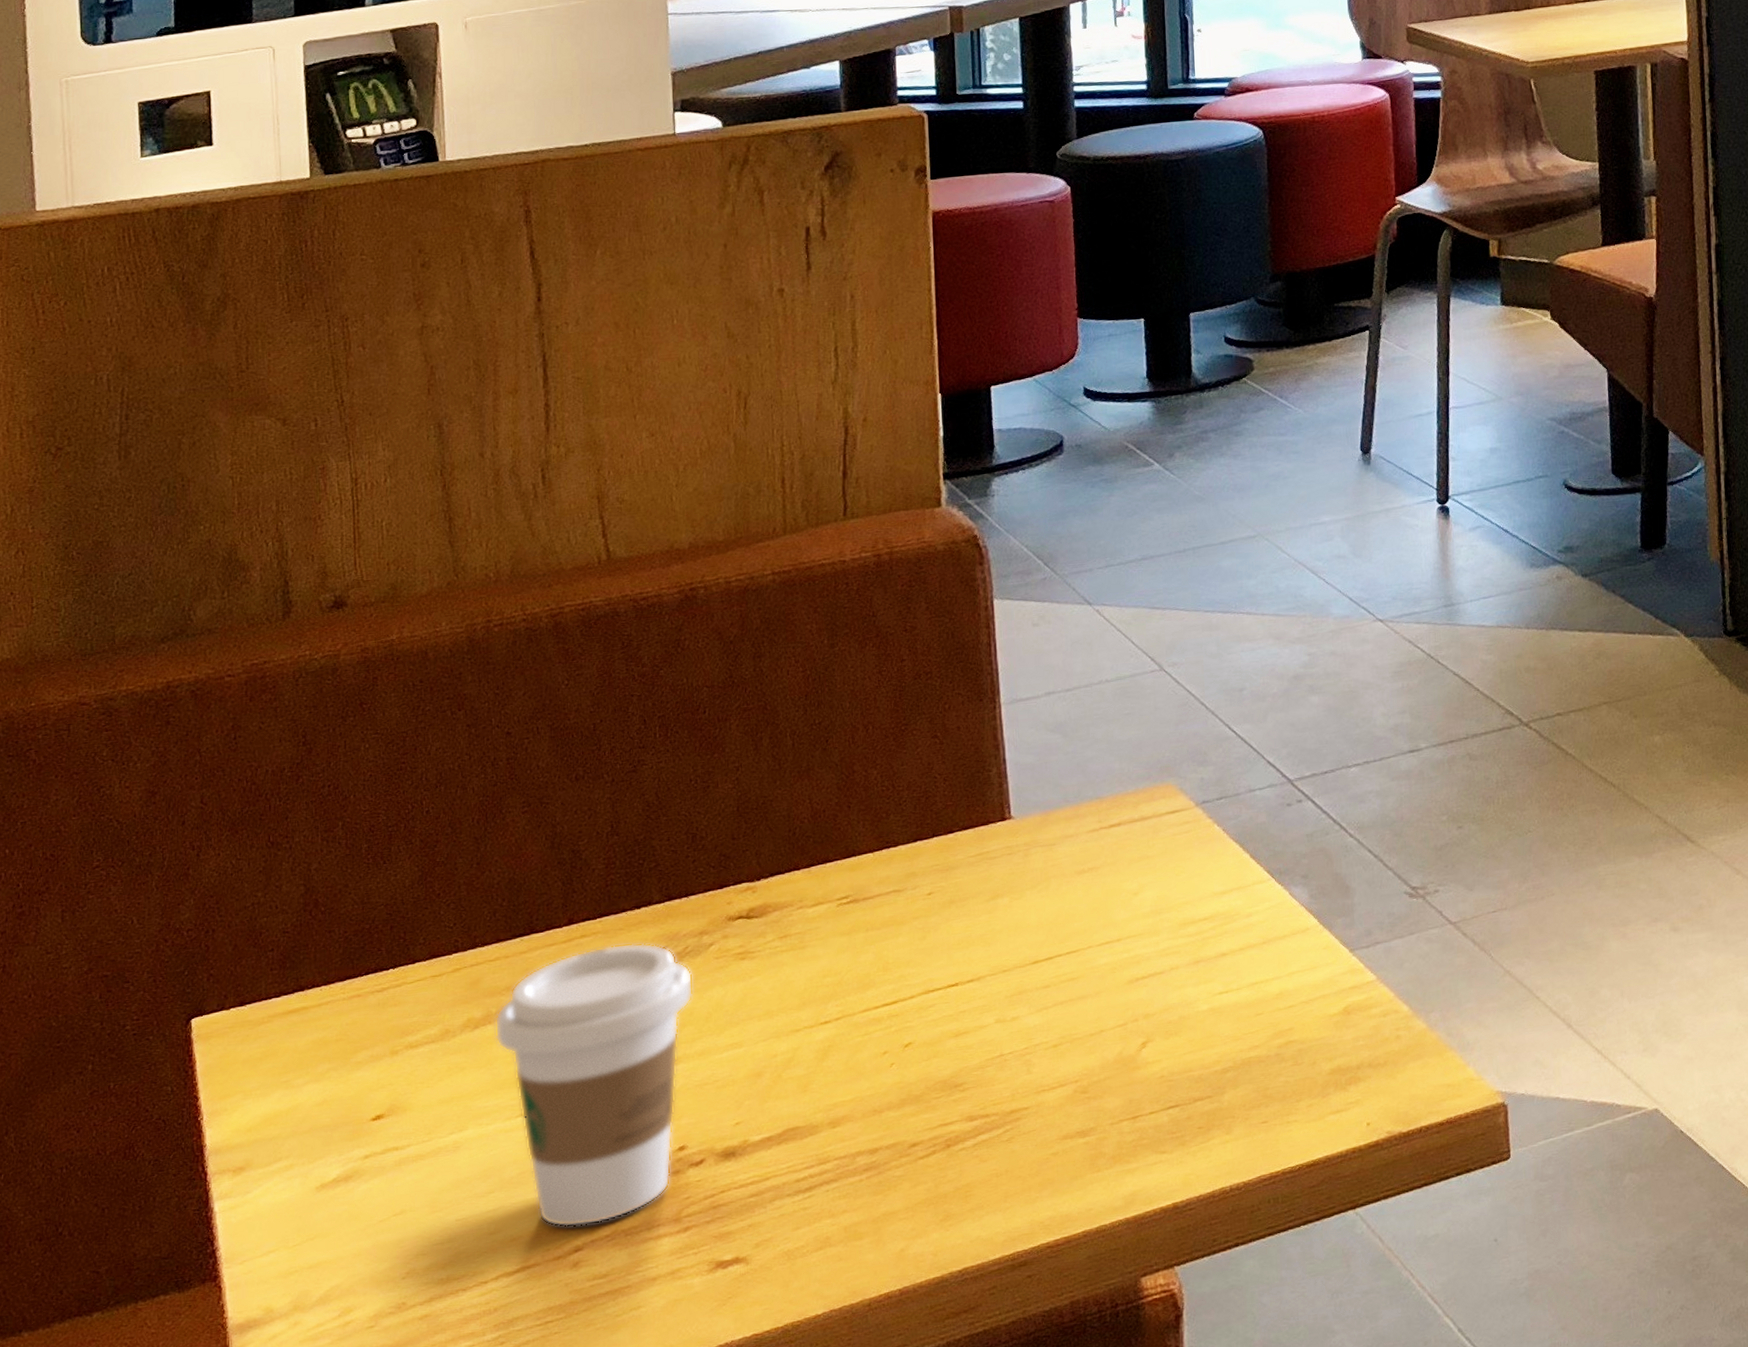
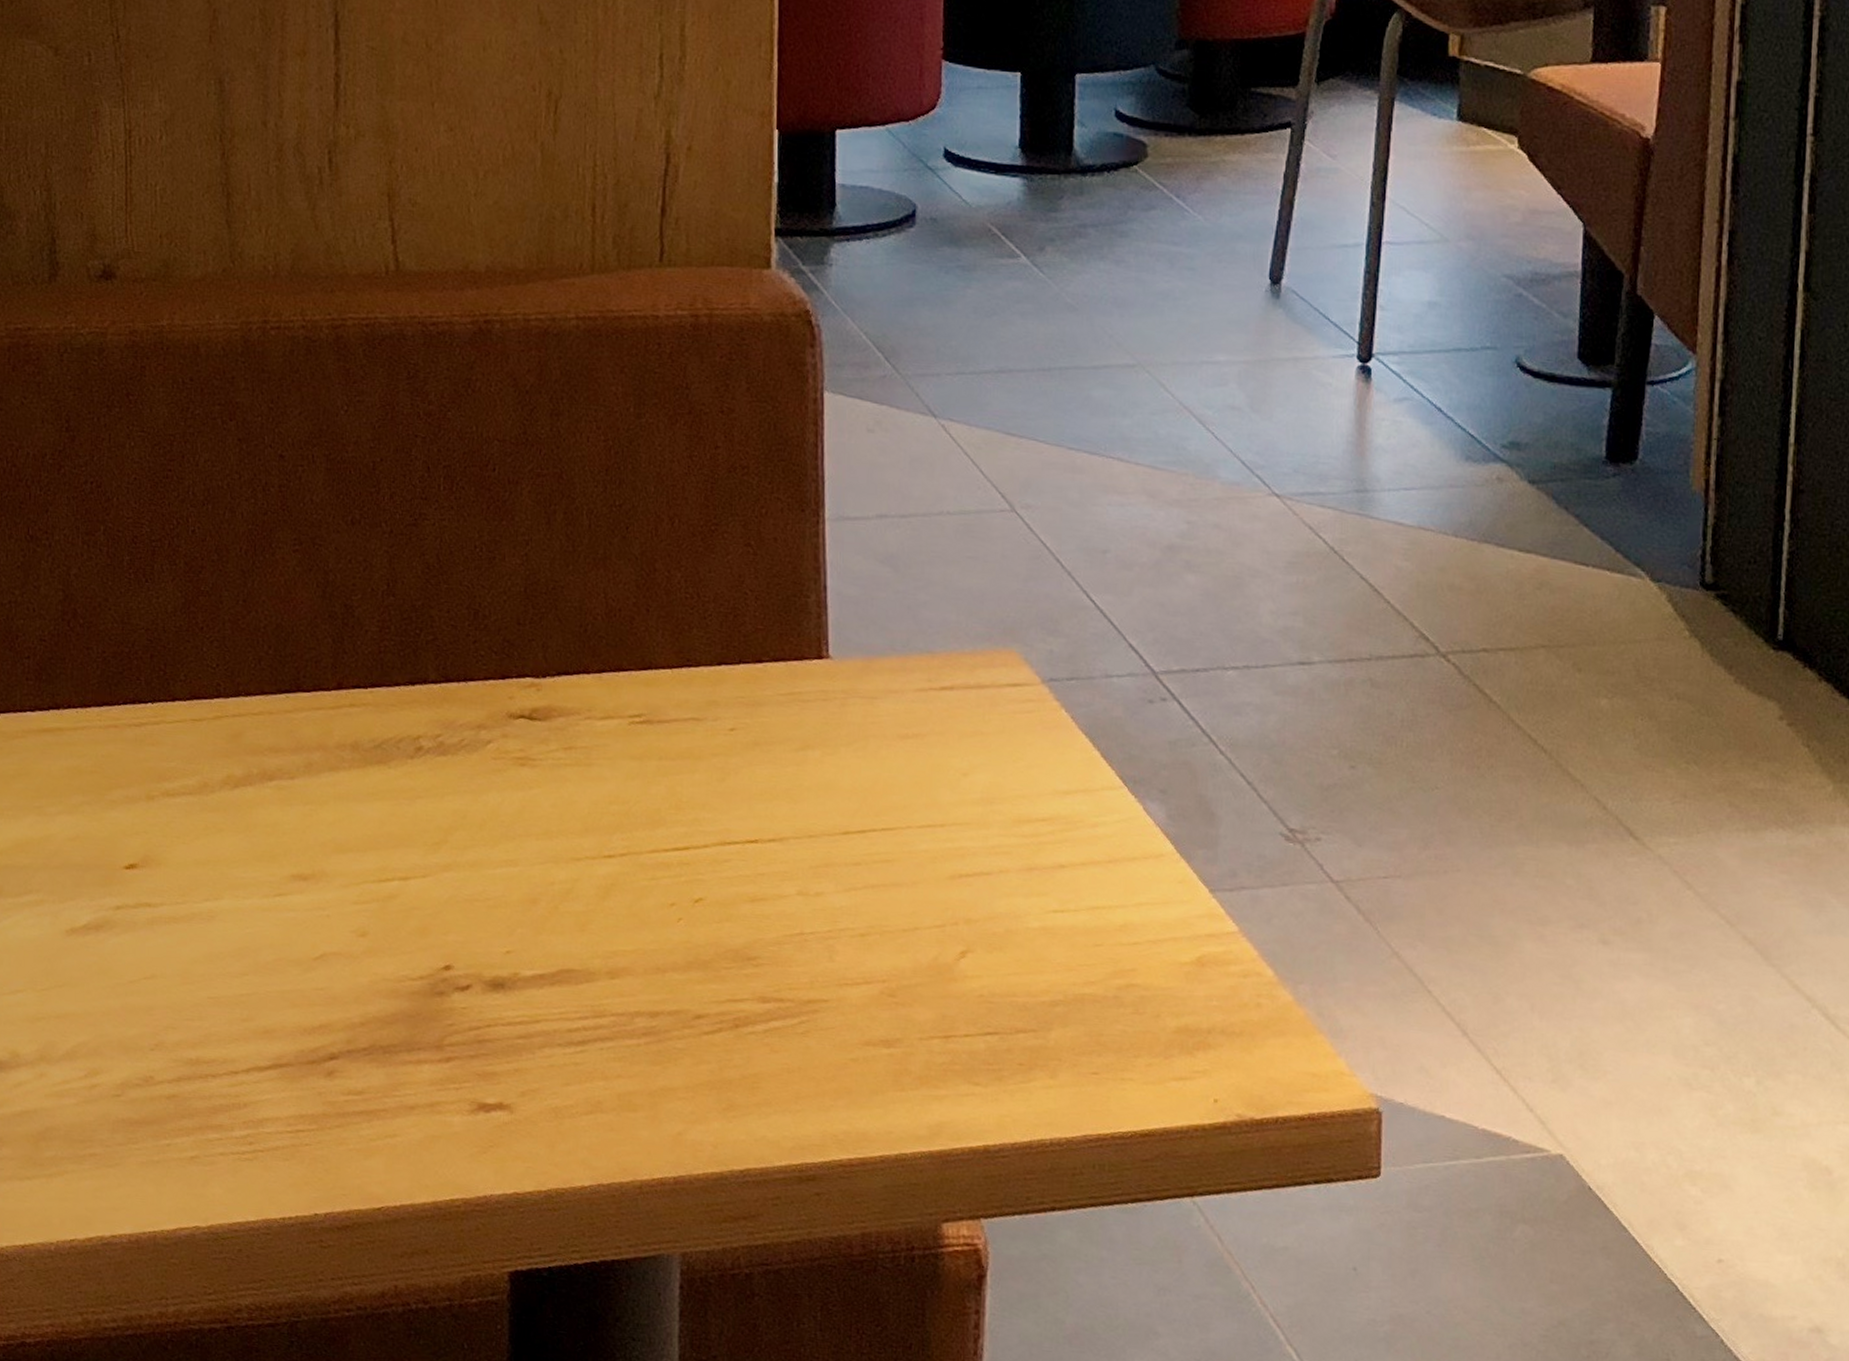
coffee cup: present [494,942,694,1228] -> none [255,721,468,1034]

